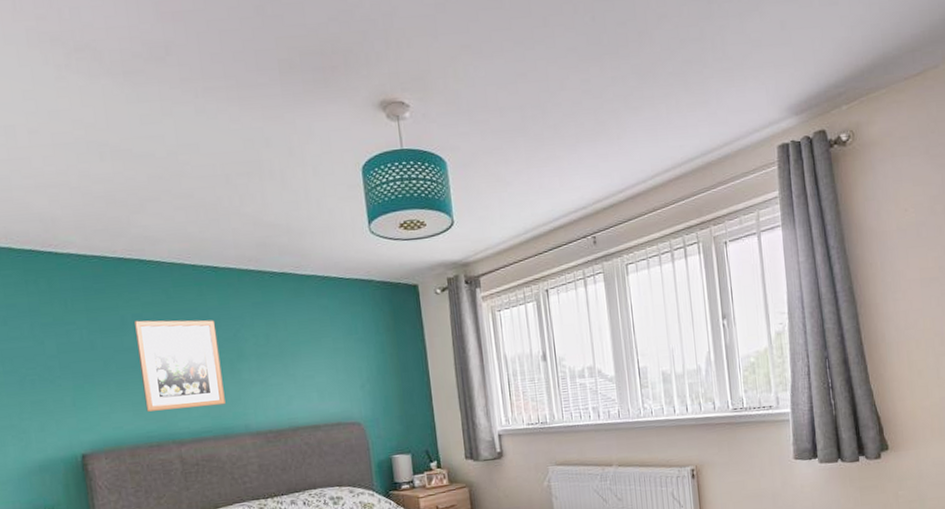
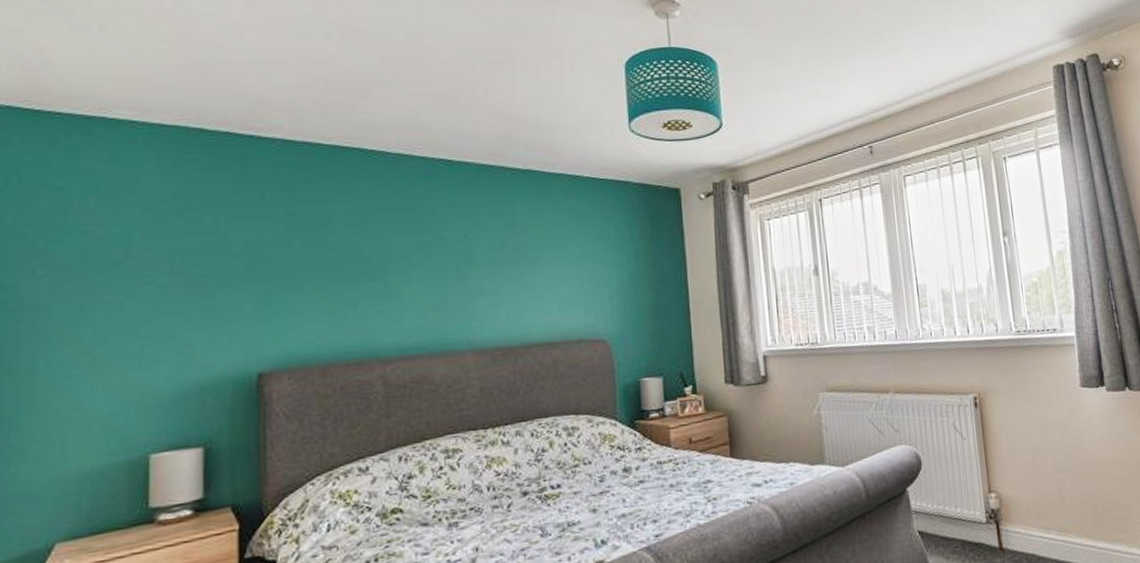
wall art: present [133,320,226,412] -> none [344,216,446,323]

